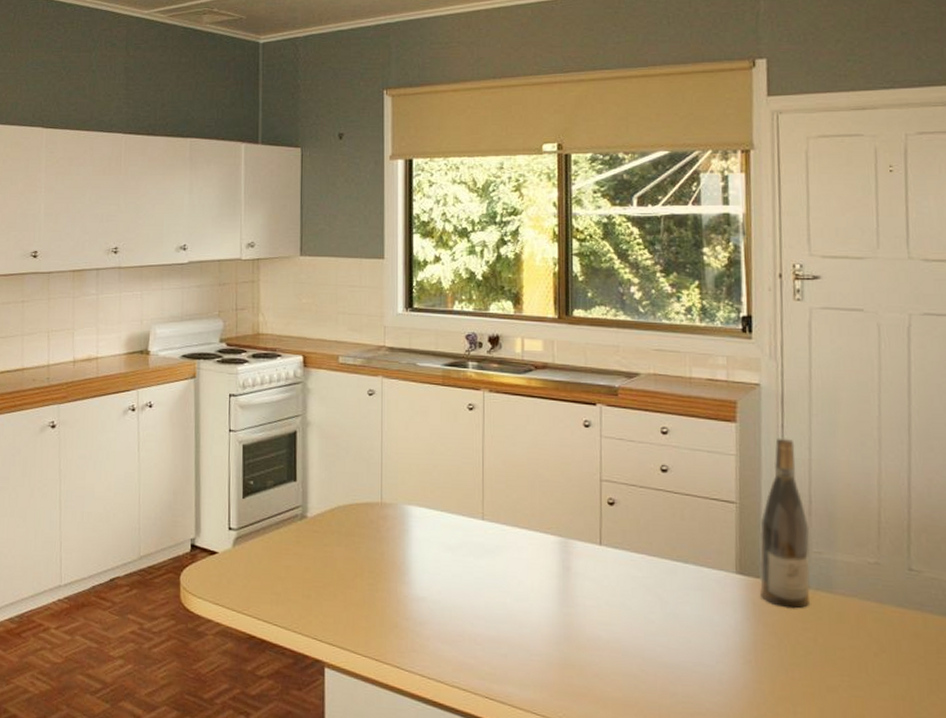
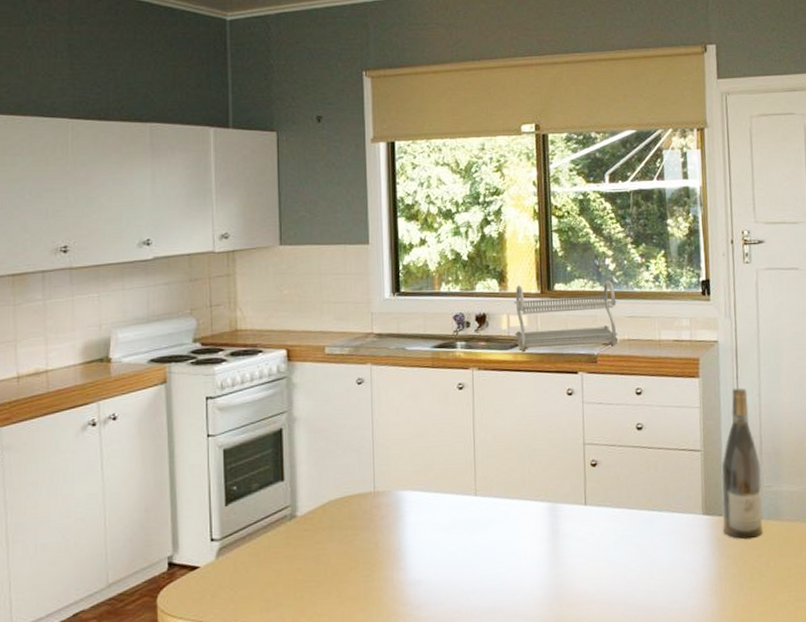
dish rack: none [528,308,643,380] -> present [514,280,618,353]

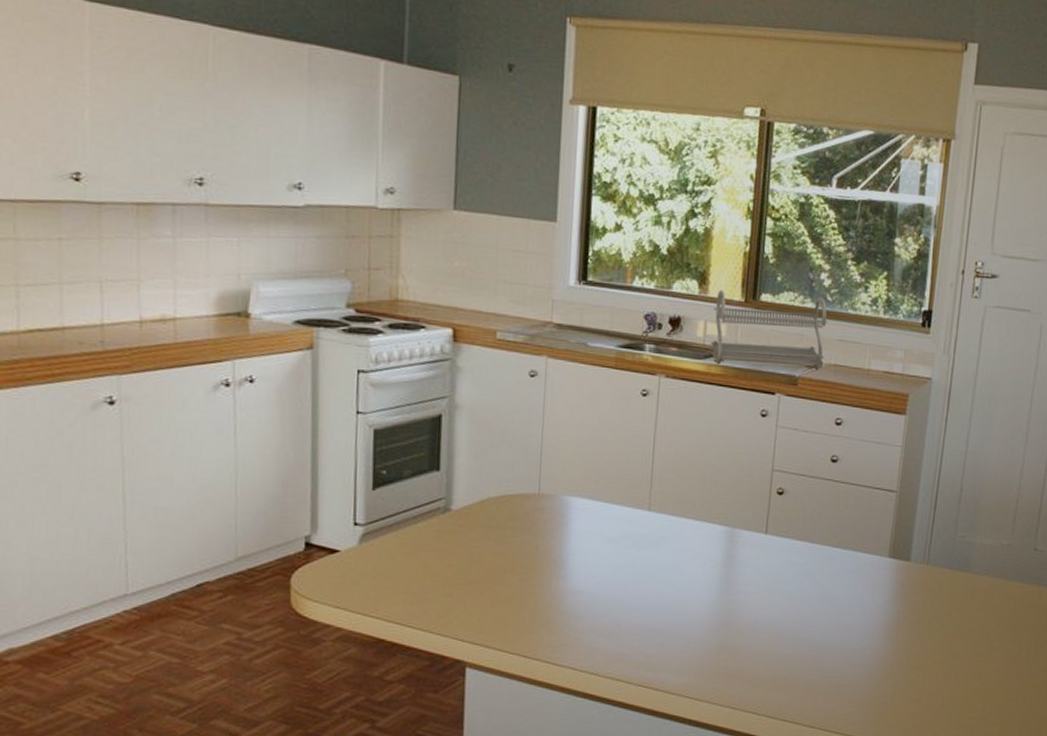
wine bottle: present [721,387,763,539] -> none [908,430,958,588]

